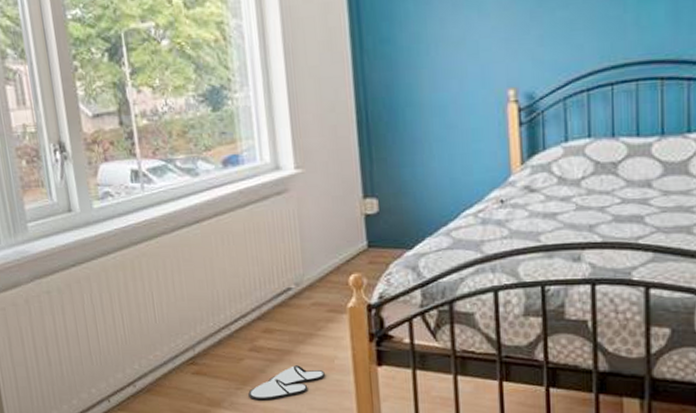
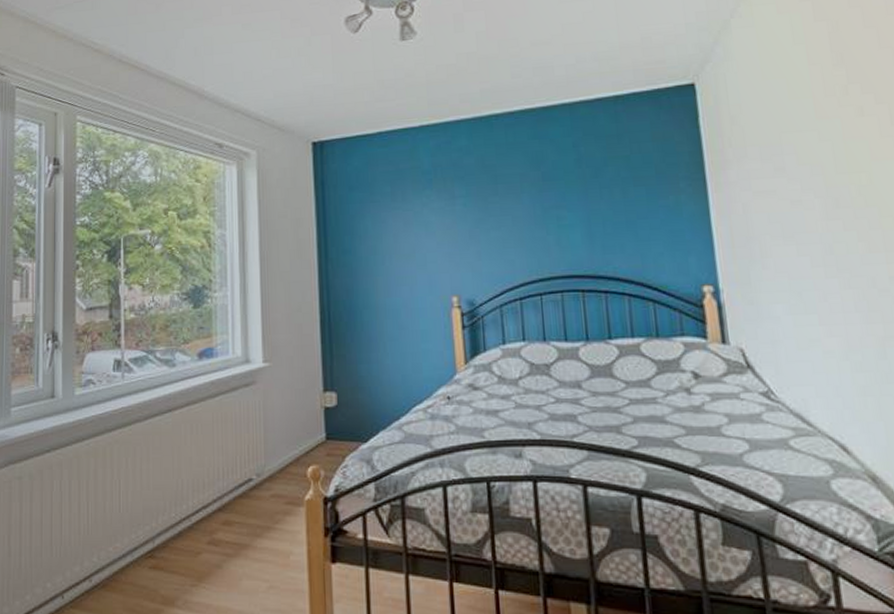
slippers: present [248,365,325,401] -> none [203,561,280,600]

